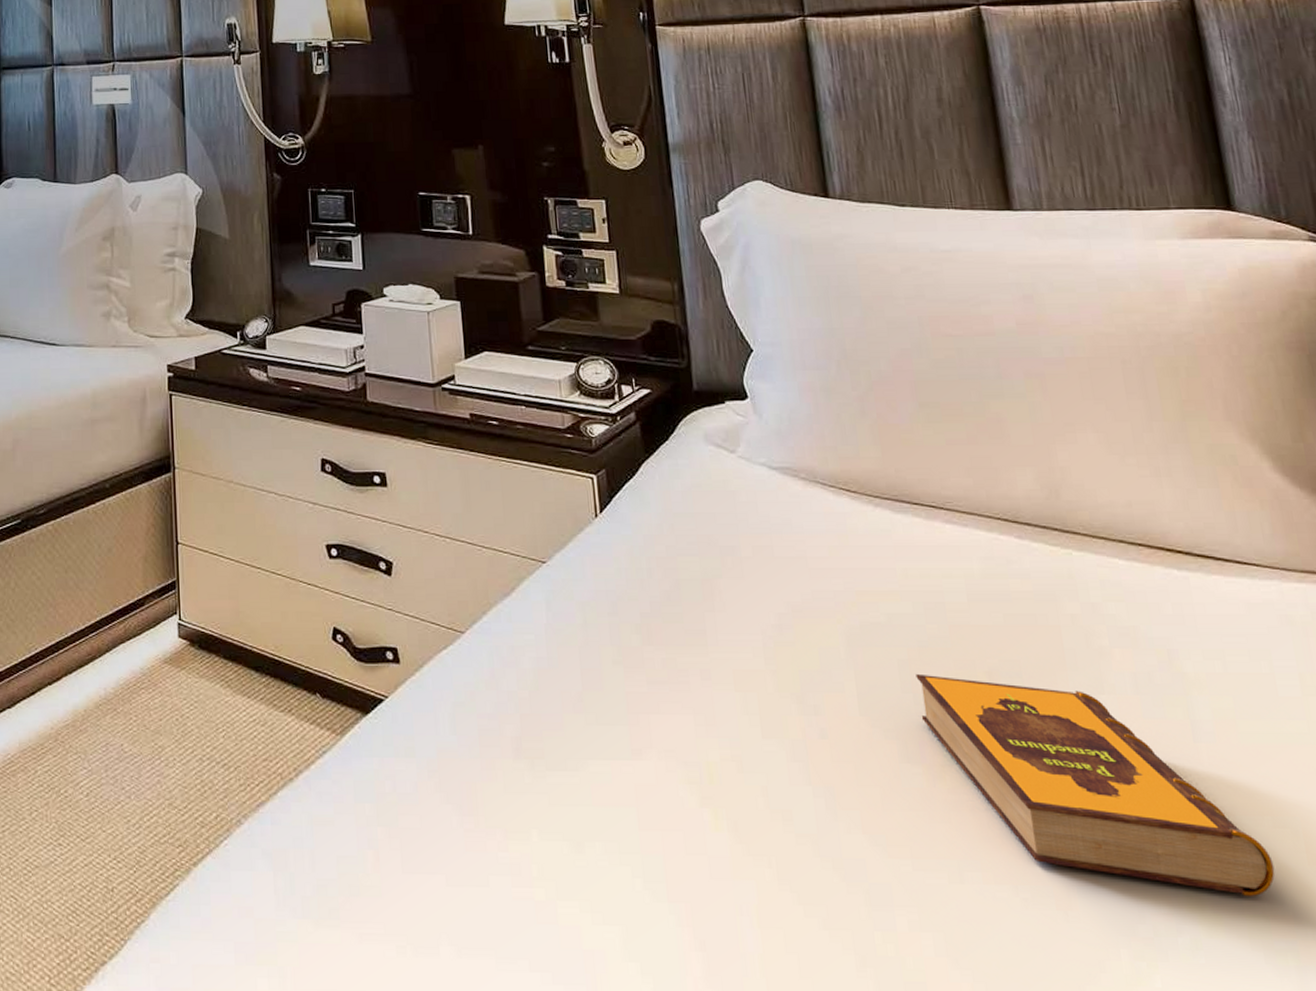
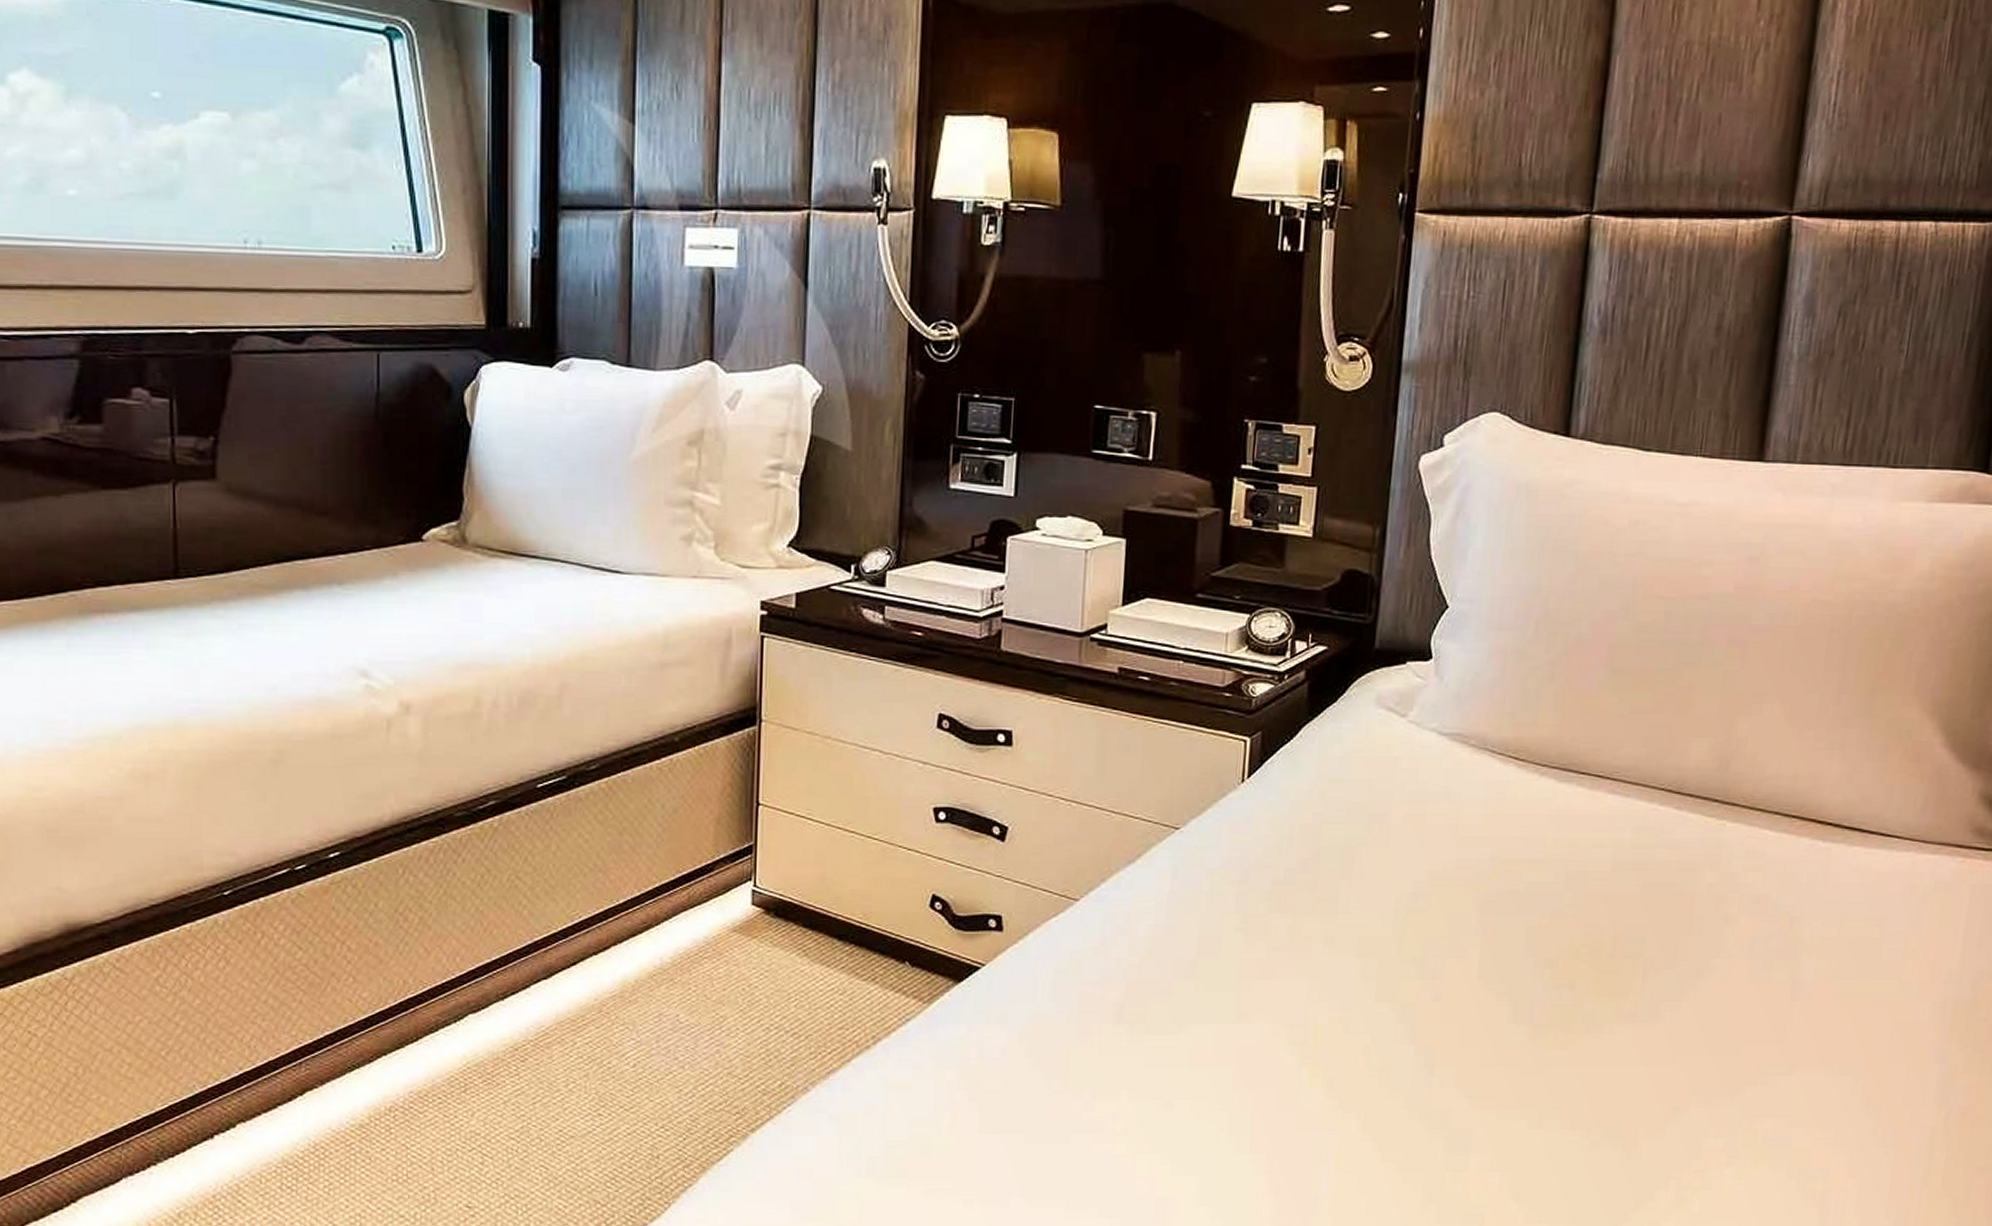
hardback book: present [915,673,1275,897] -> none [1537,939,1830,1134]

